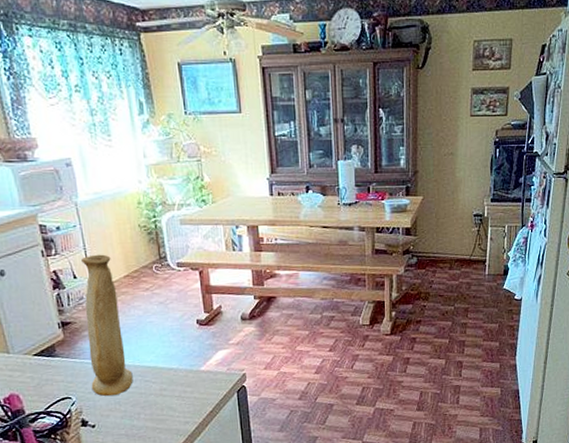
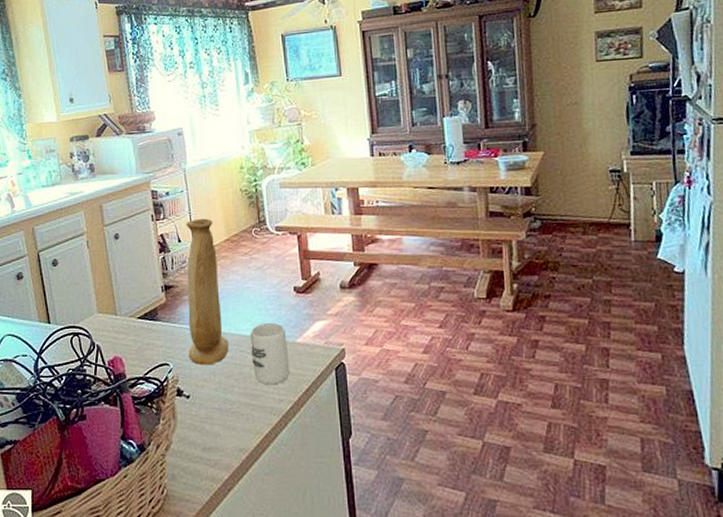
cup: none [155,354,195,410] -> present [250,323,290,385]

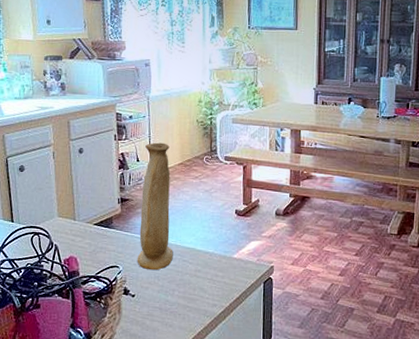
cup: present [250,323,290,385] -> none [192,239,225,292]

